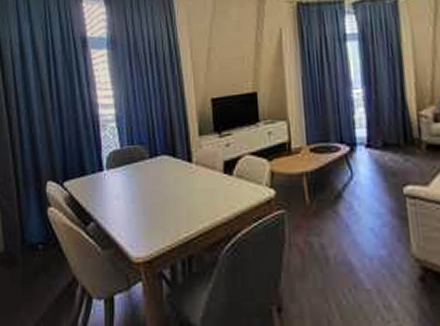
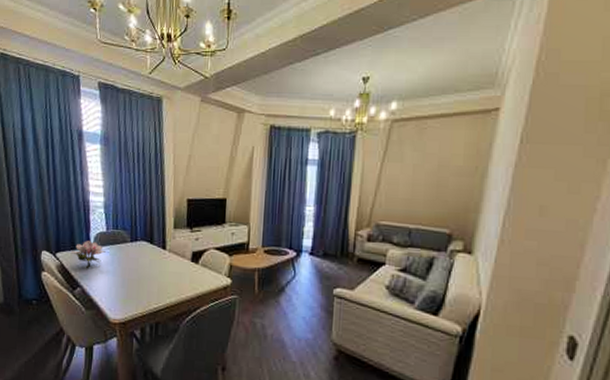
flower: none [81,162,121,196] -> present [71,241,106,268]

